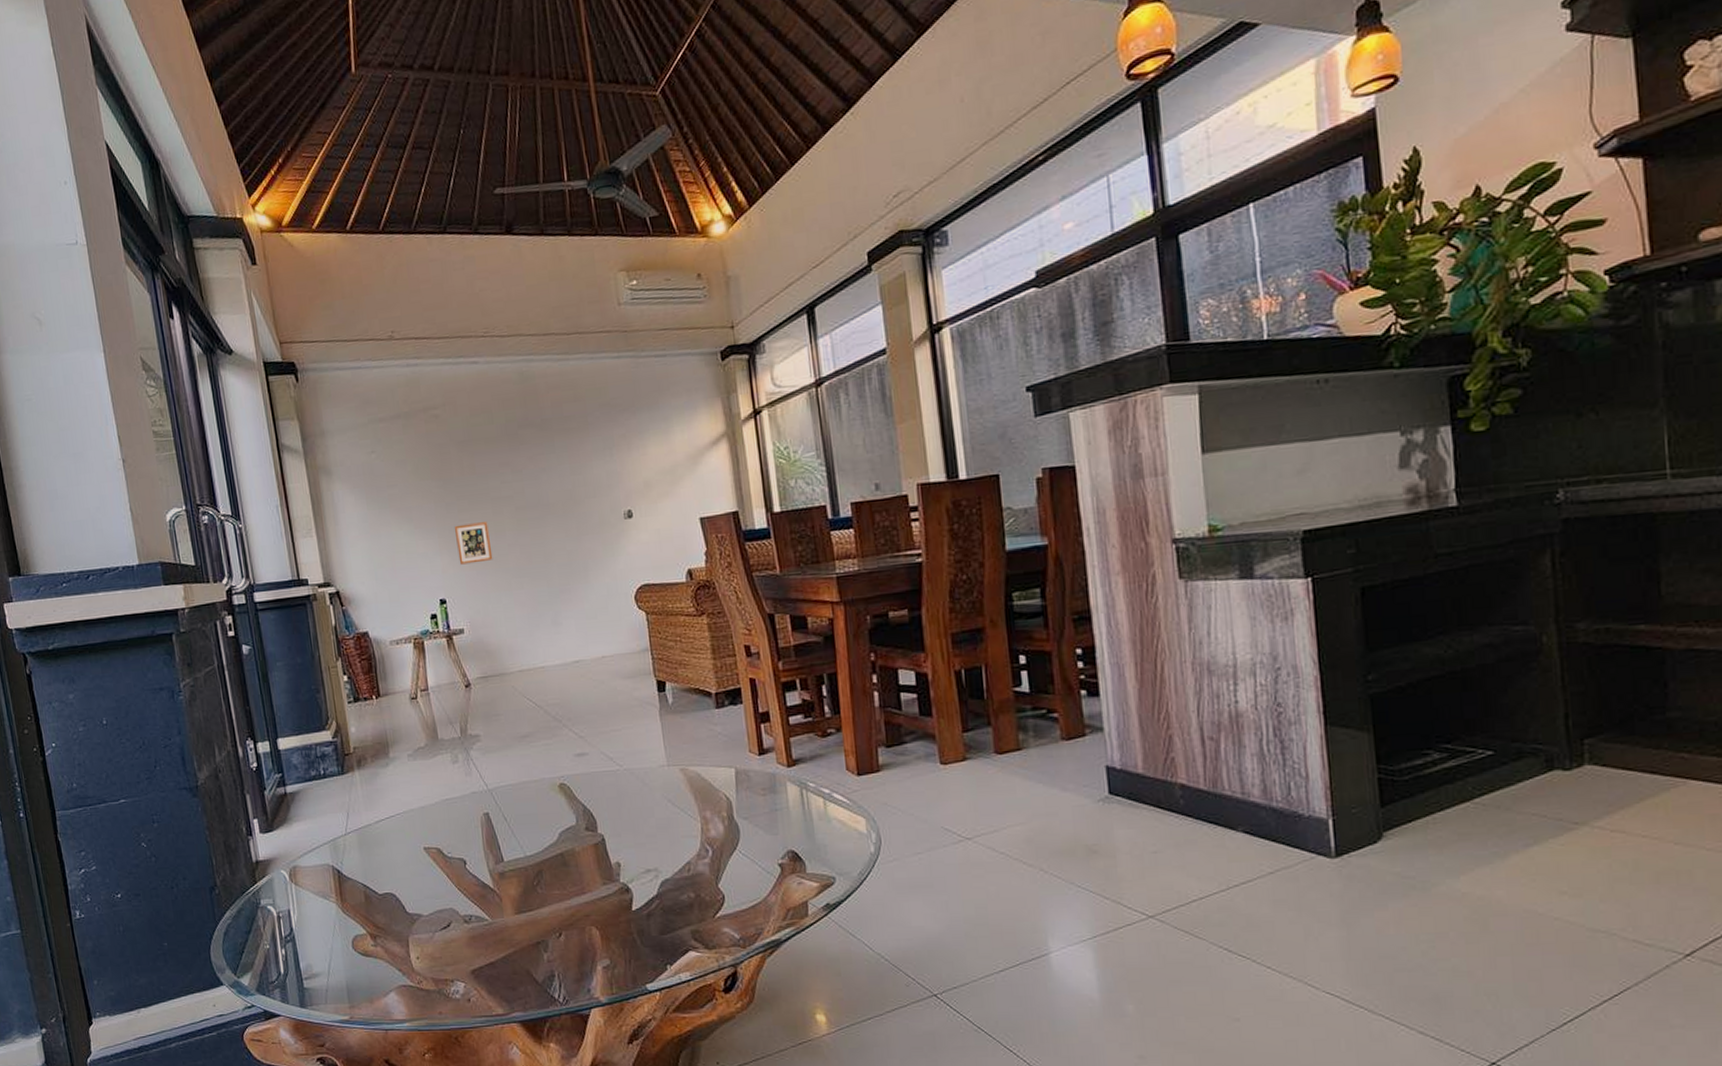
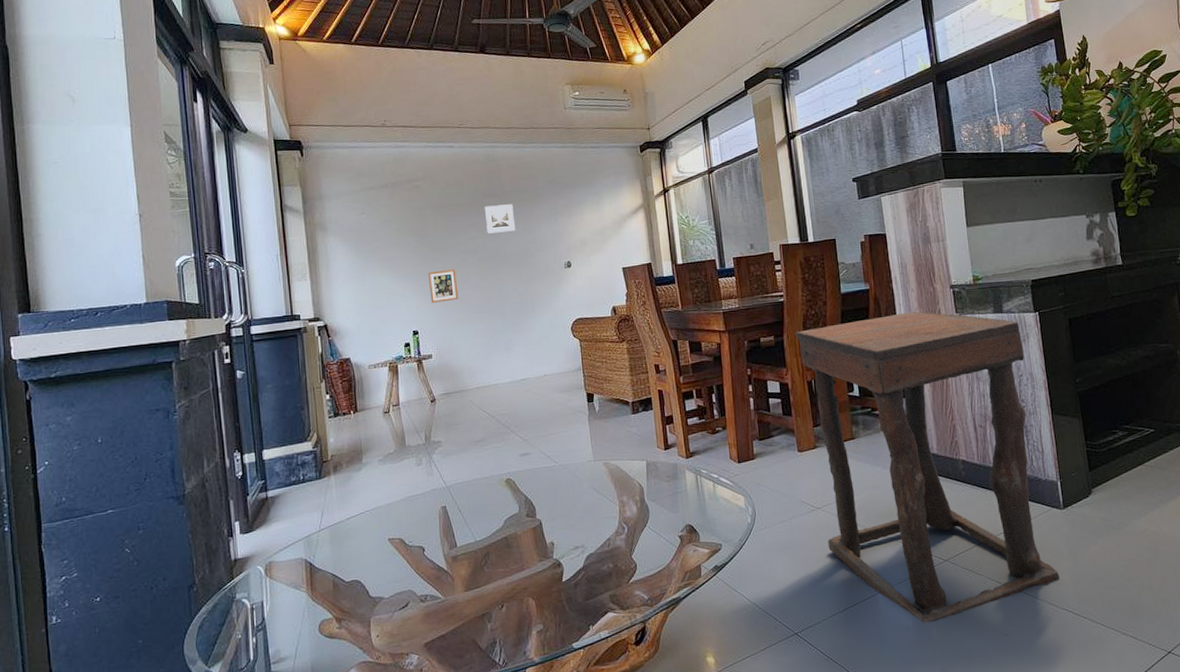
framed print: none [519,435,561,476] -> present [484,204,516,234]
side table: none [938,576,1325,996] -> present [795,311,1060,624]

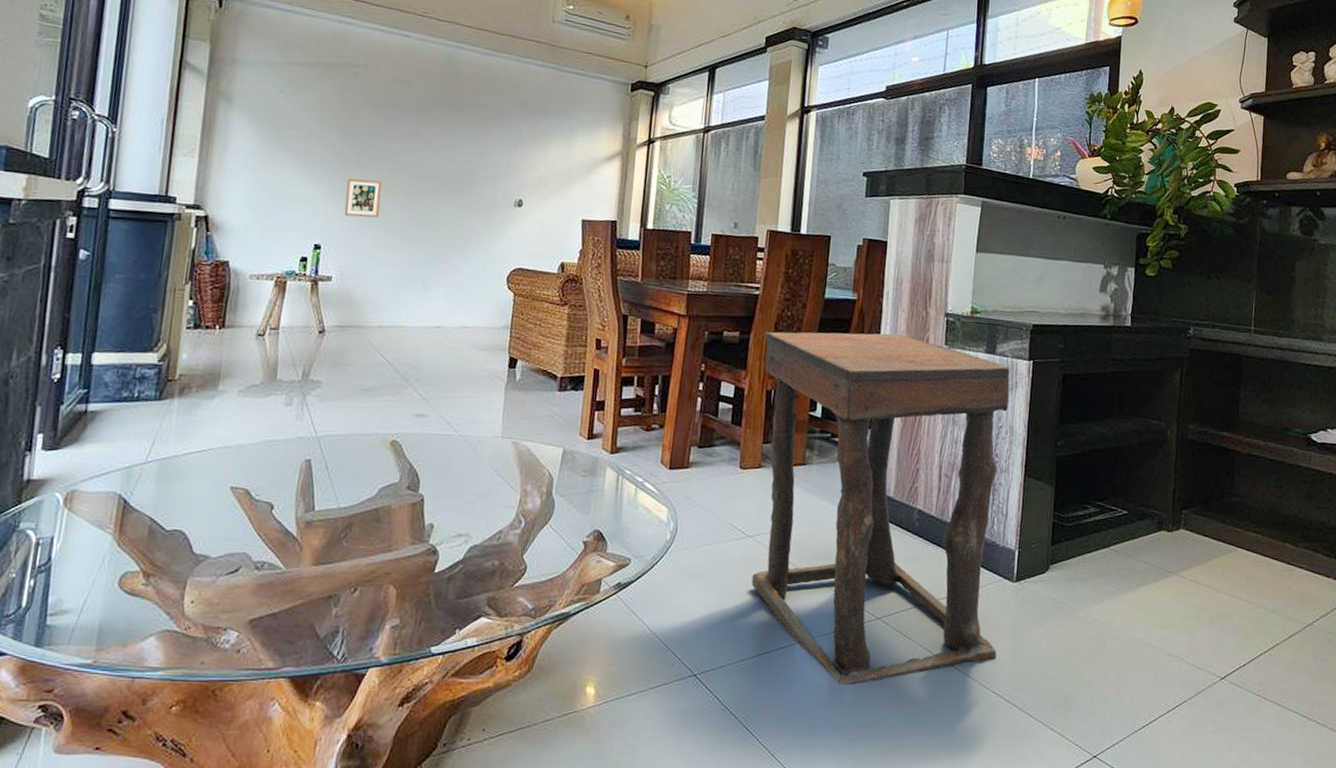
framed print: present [484,204,516,234] -> none [430,115,468,151]

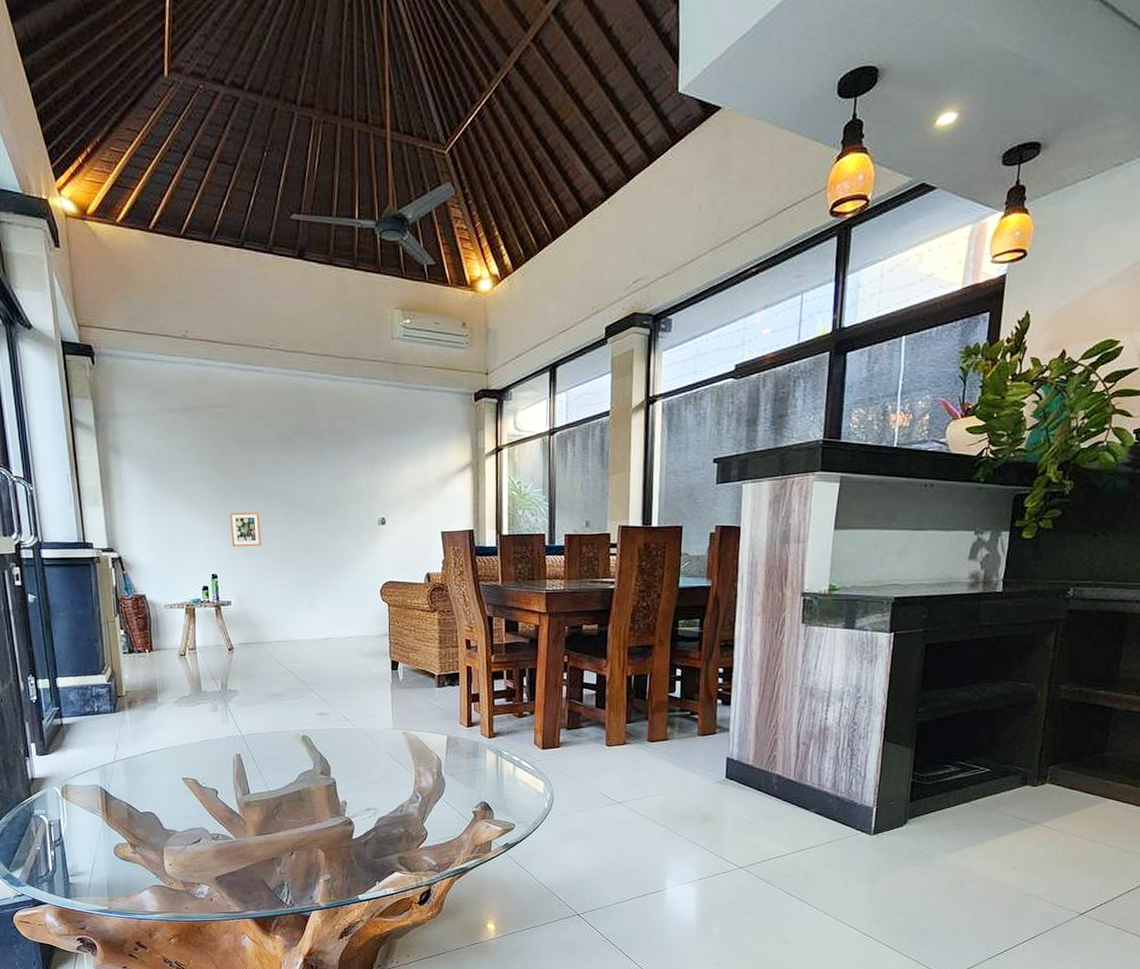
side table: present [751,331,1010,686] -> none [621,616,869,922]

